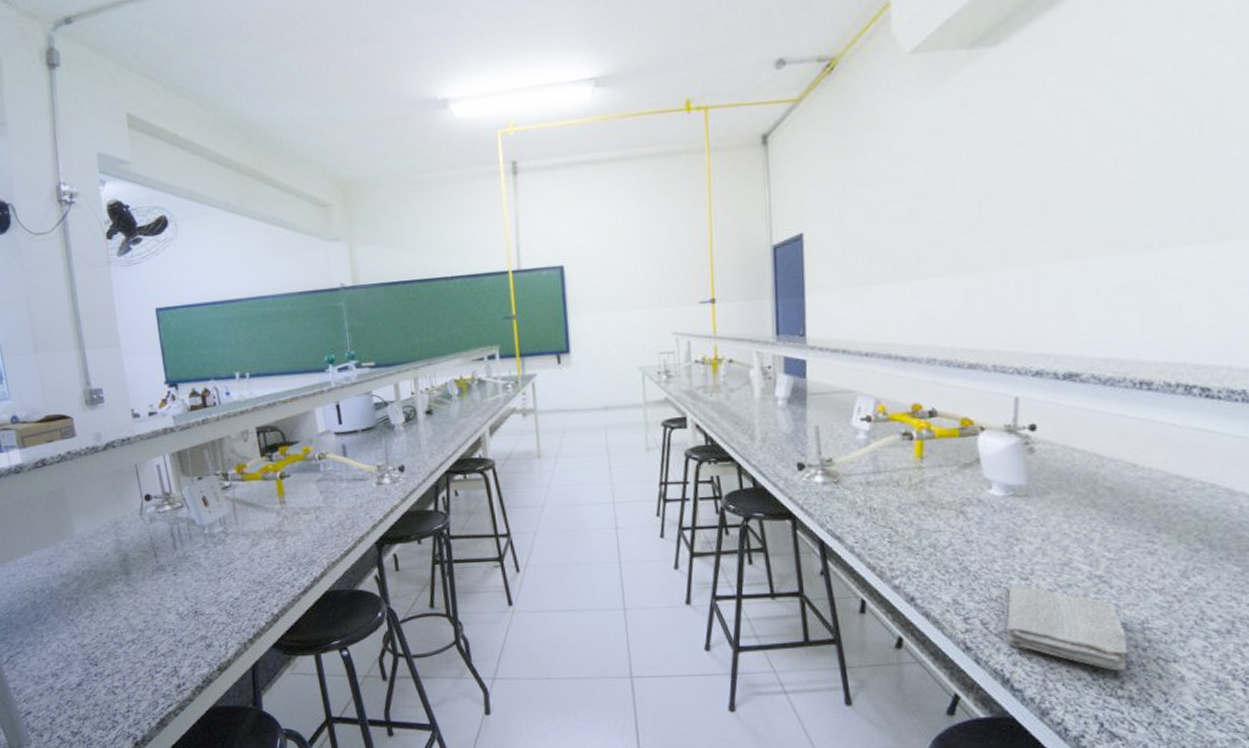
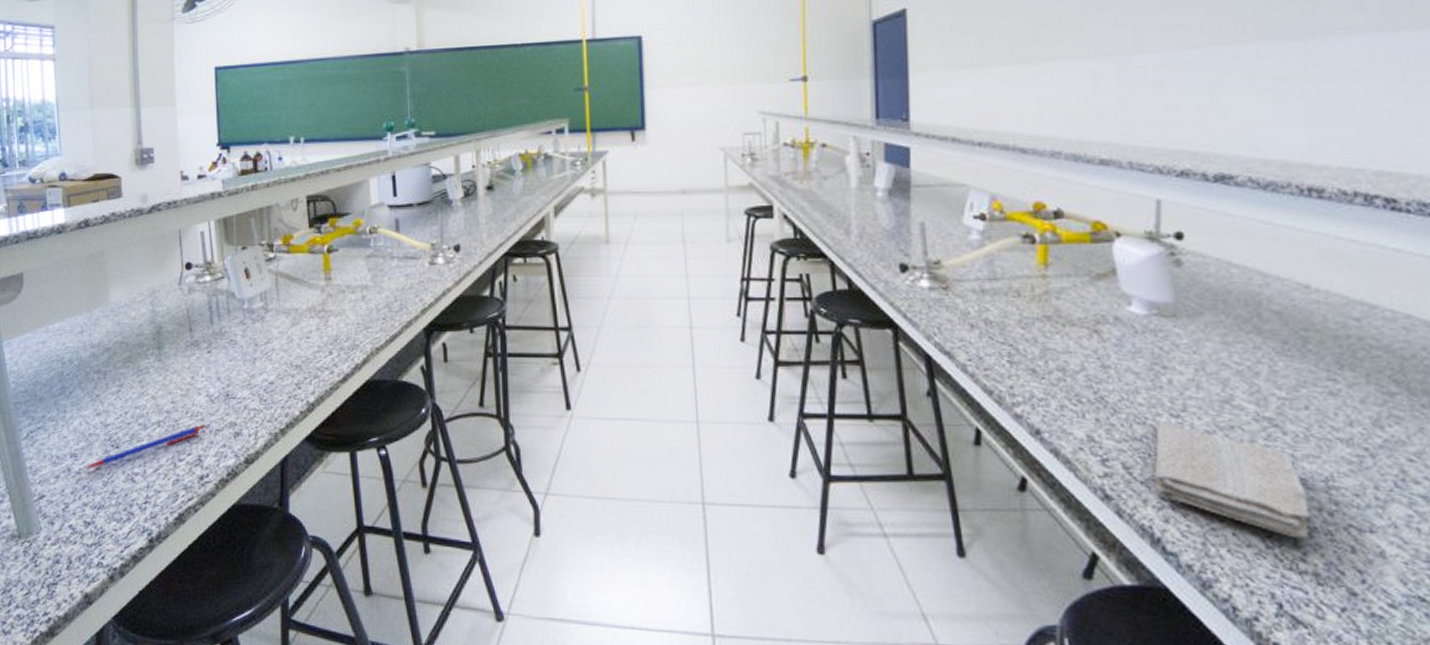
pen: none [65,639,179,686] -> present [83,424,206,469]

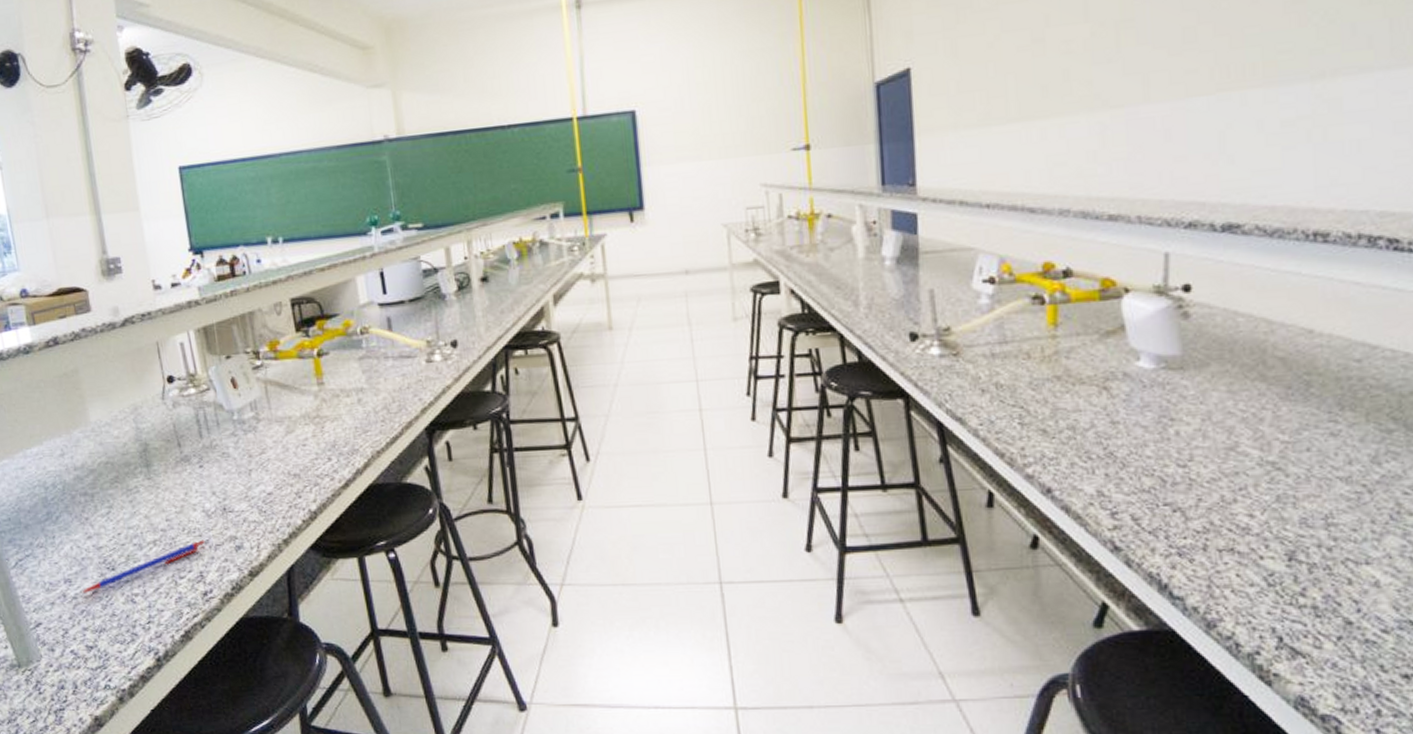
washcloth: present [1153,422,1310,539] -> none [1161,473,1310,575]

